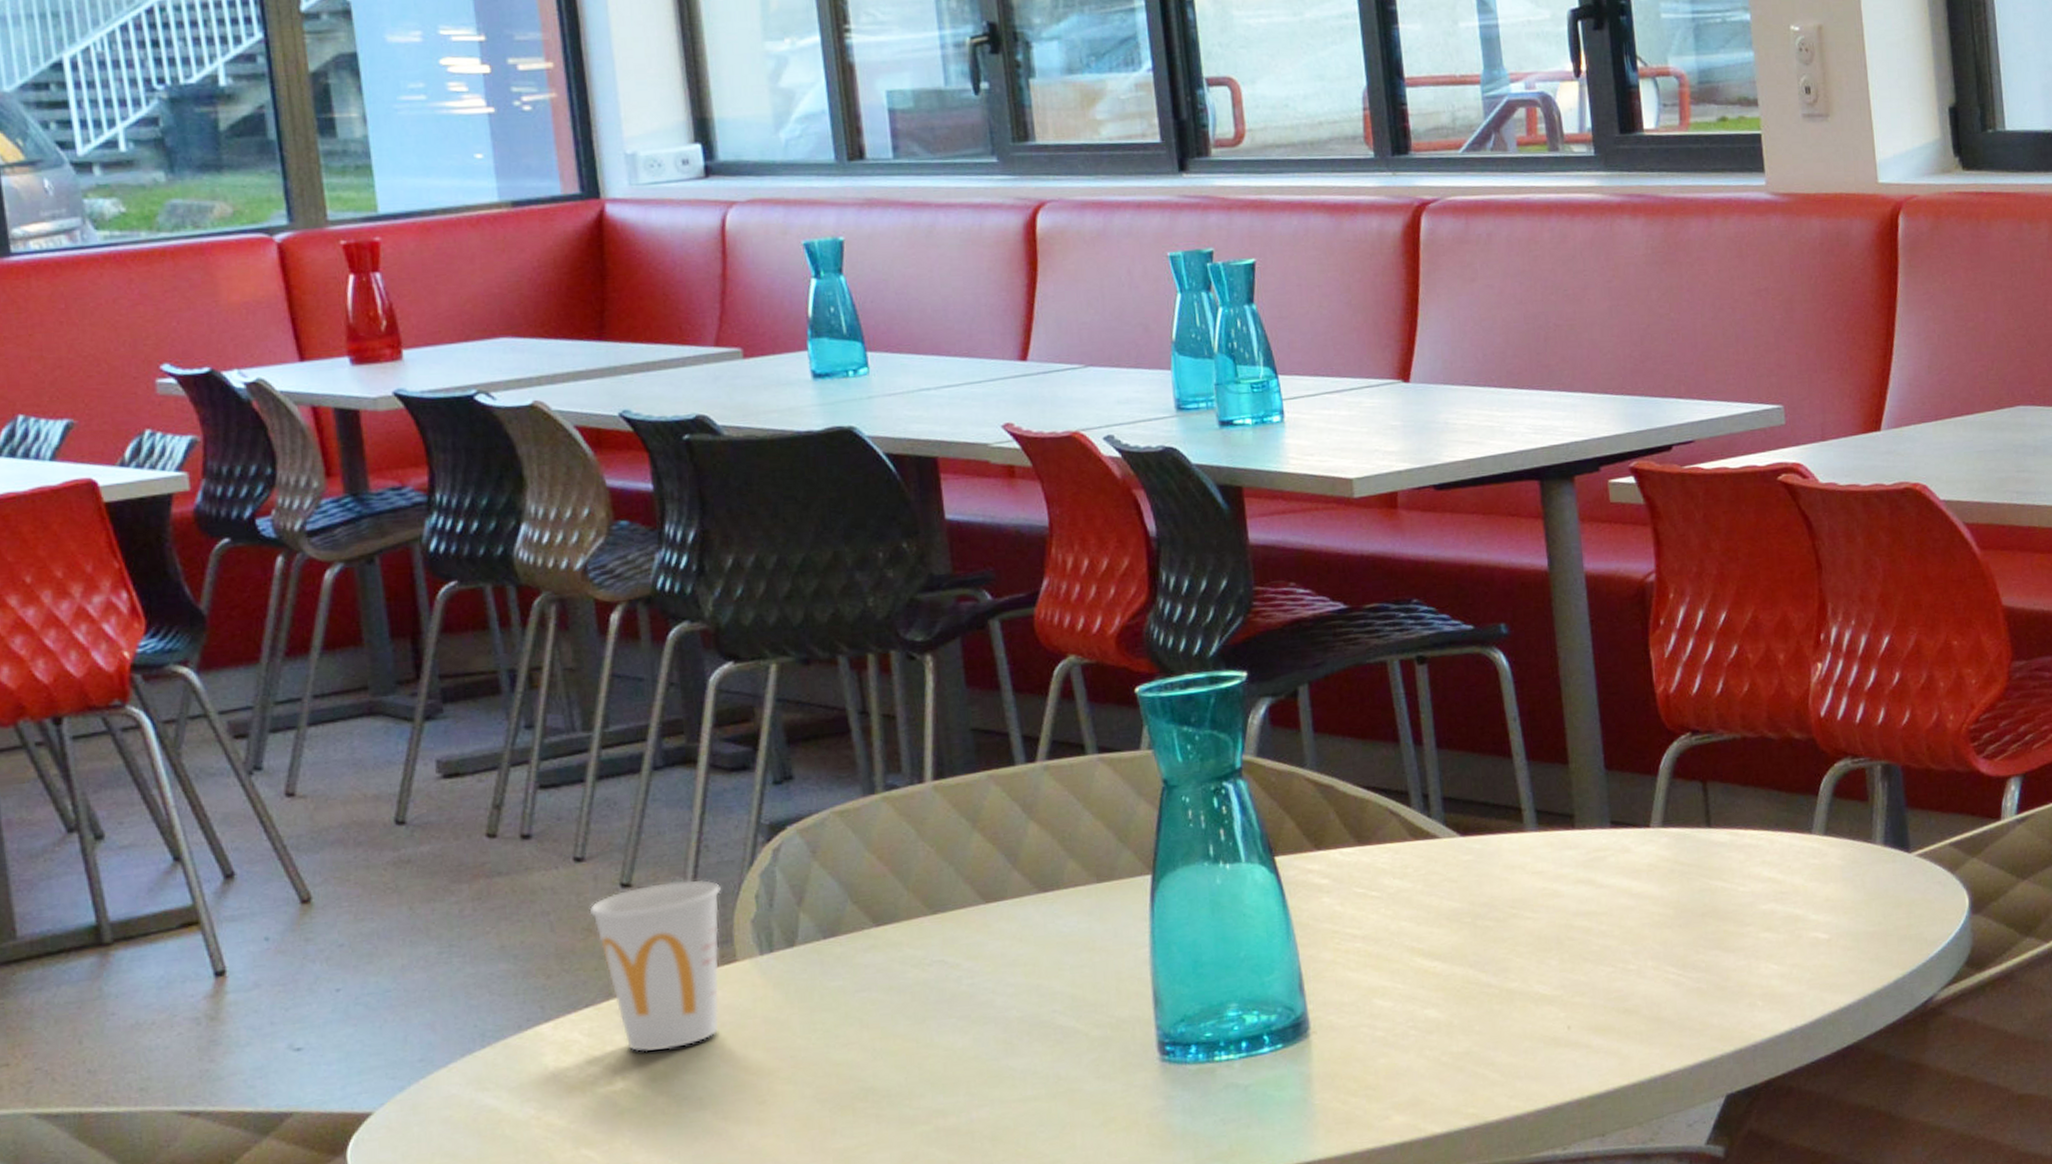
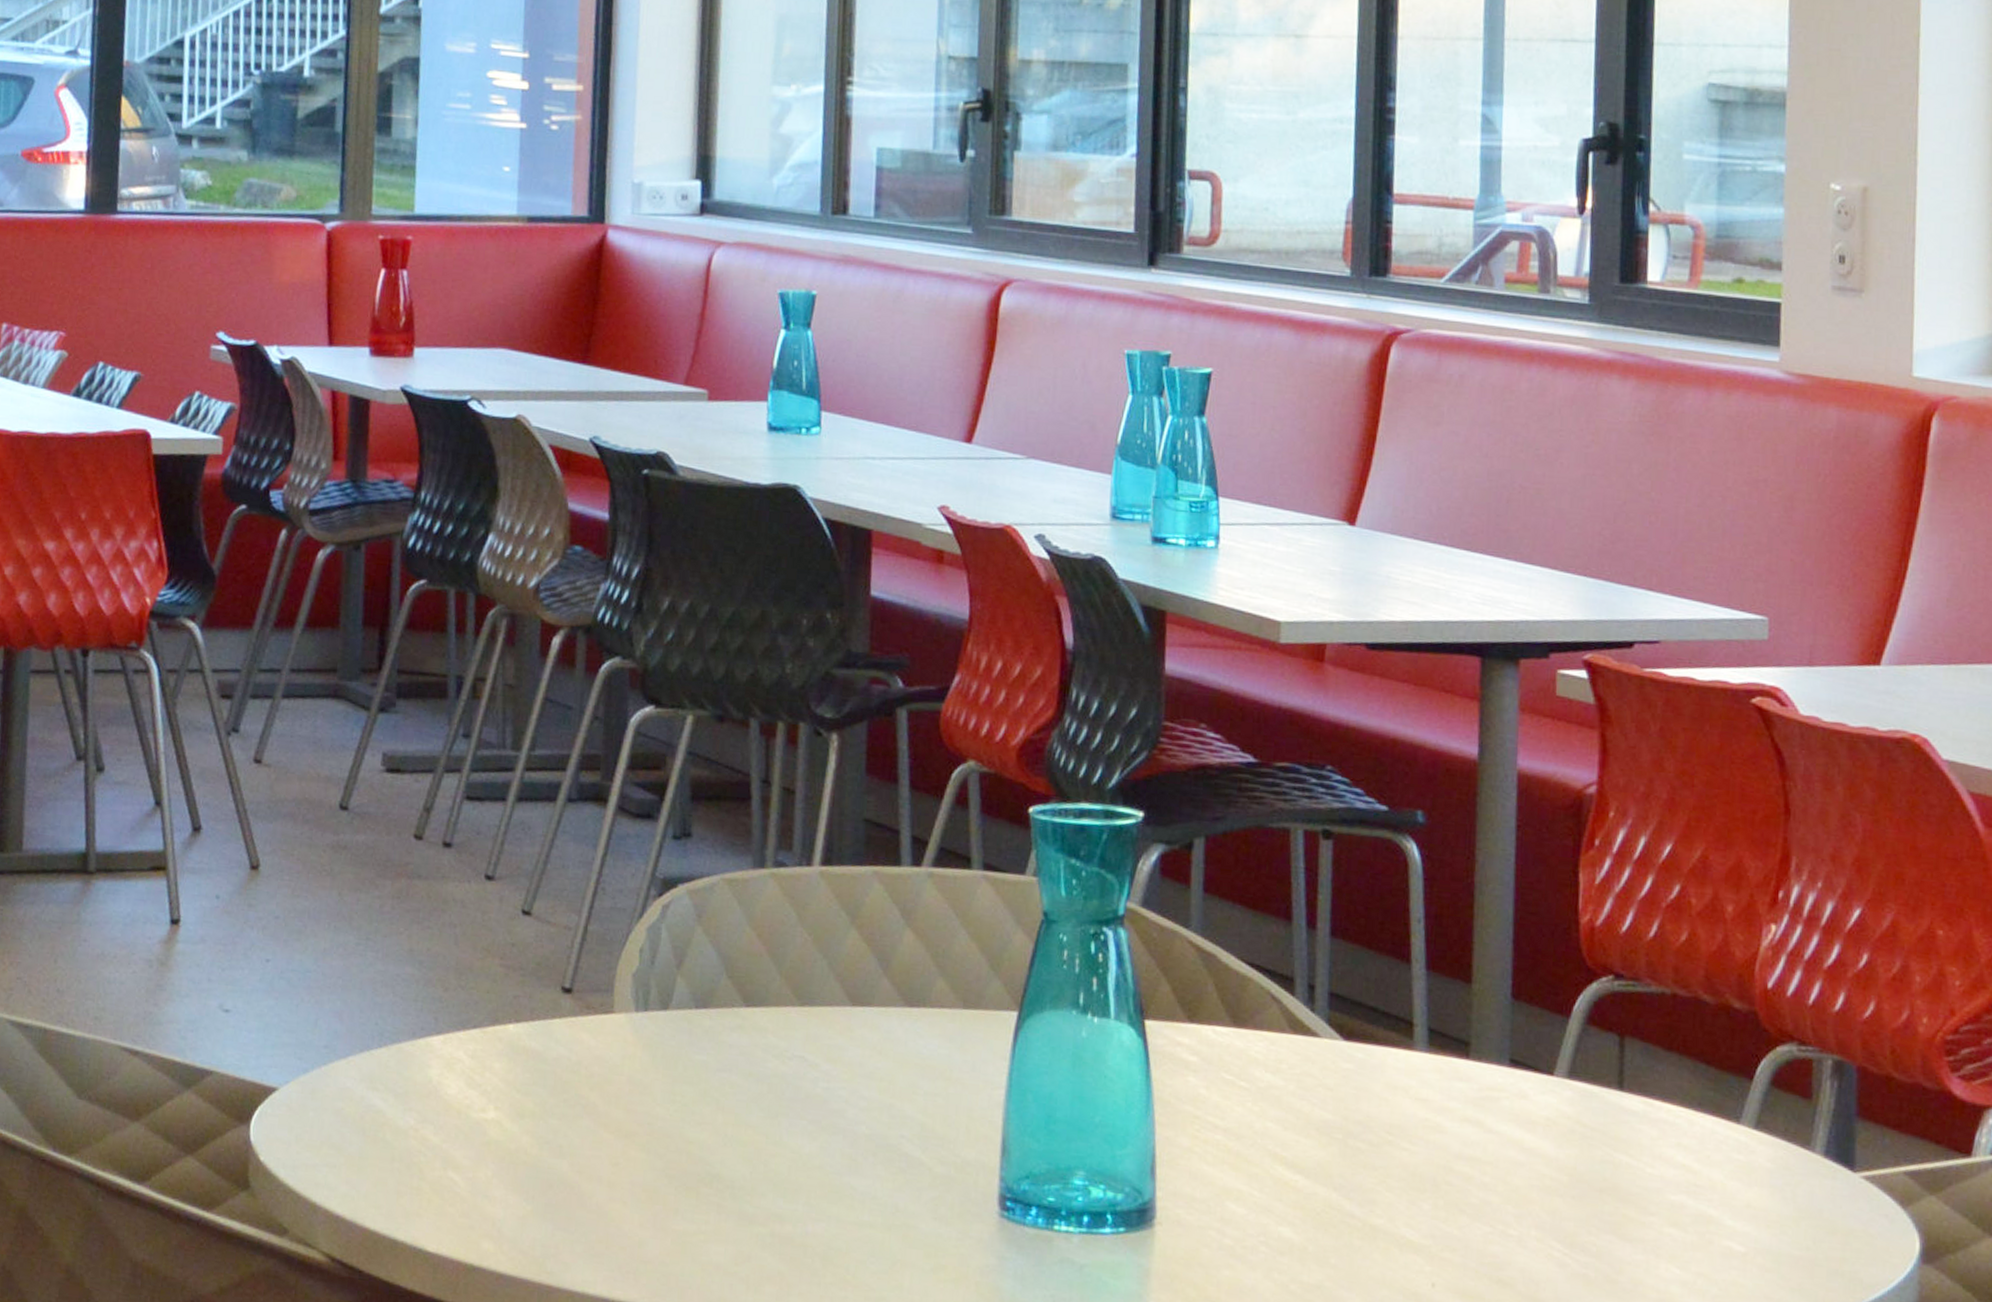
cup: present [589,879,721,1052] -> none [490,917,610,1089]

